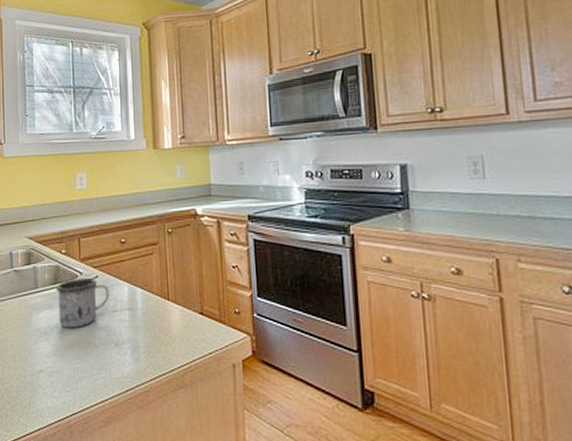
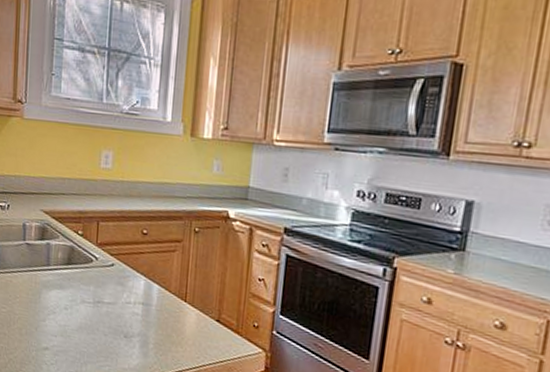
mug: present [57,279,110,327] -> none [69,263,125,313]

